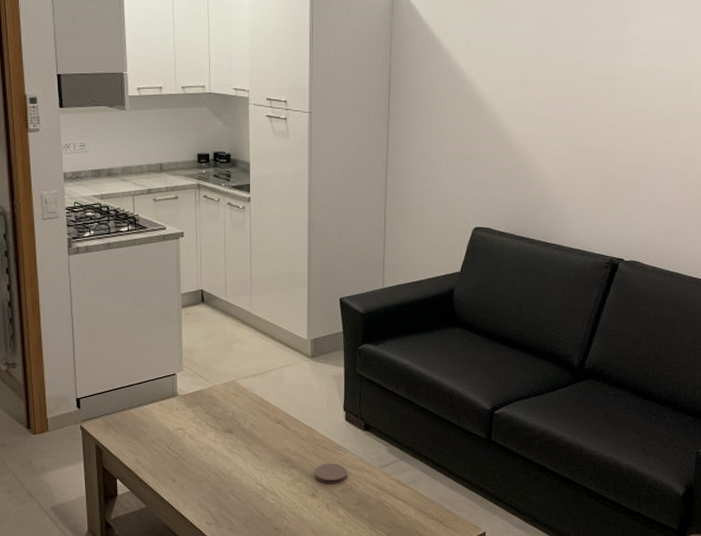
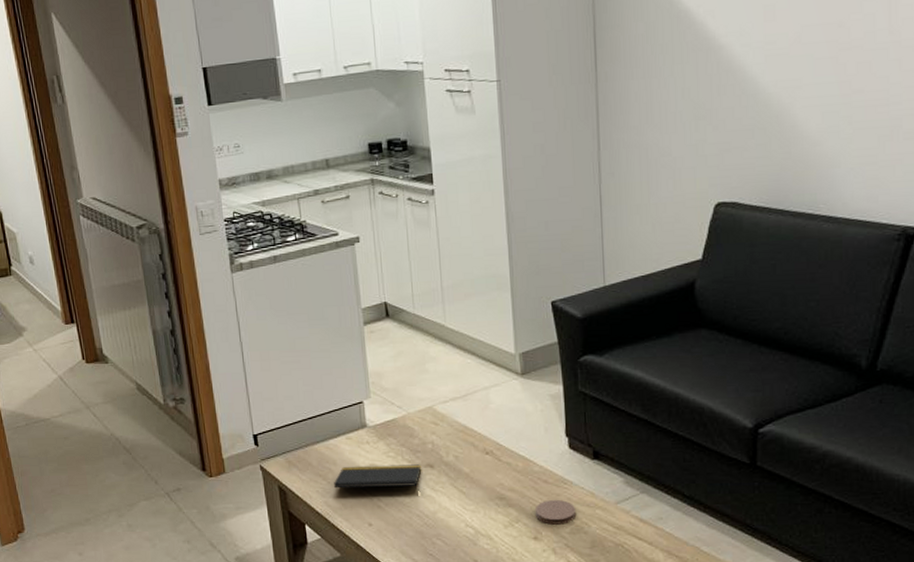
notepad: none [145,429,222,452] -> present [334,464,422,491]

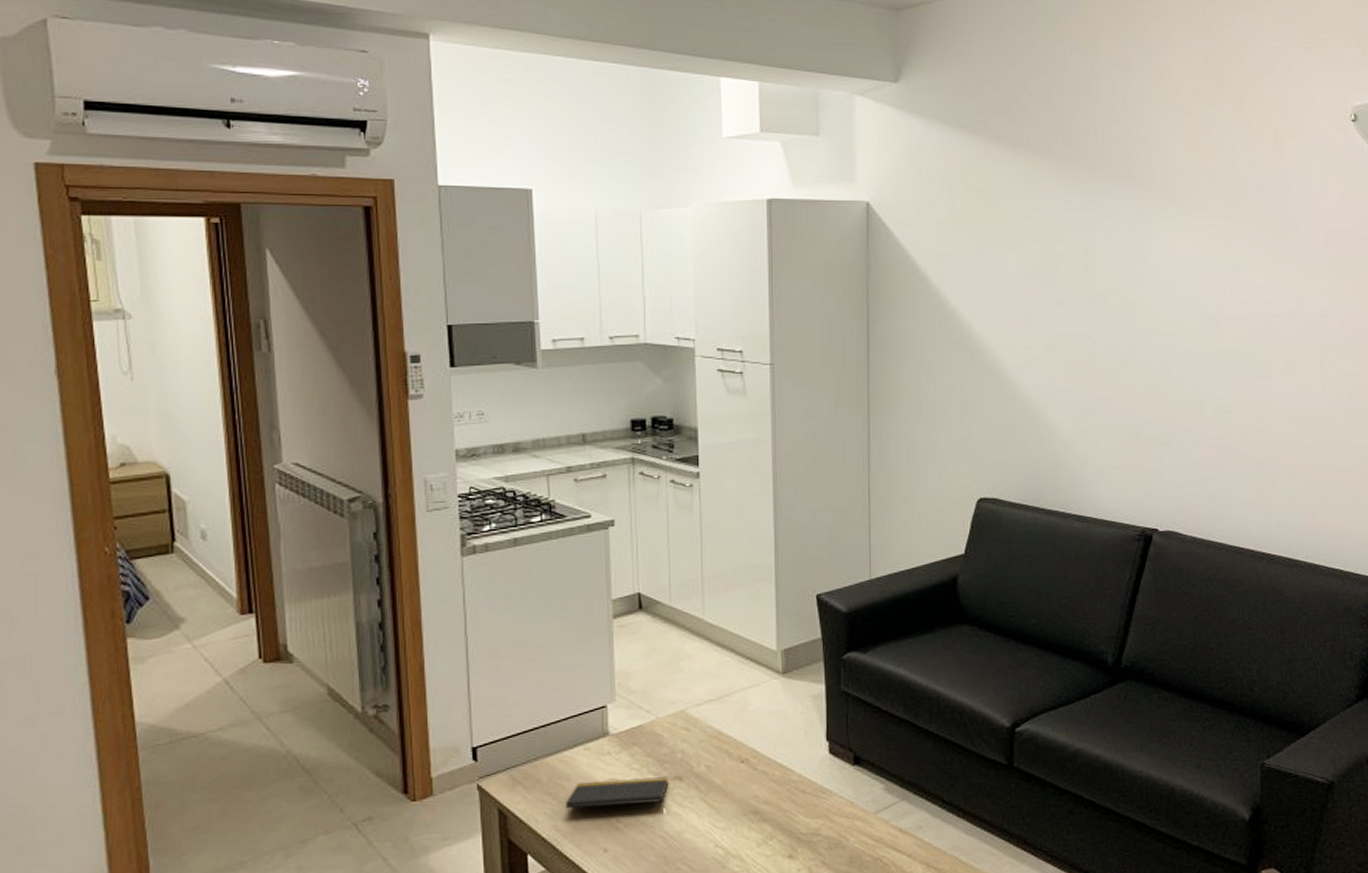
coaster: present [534,499,576,525] -> none [790,811,834,840]

